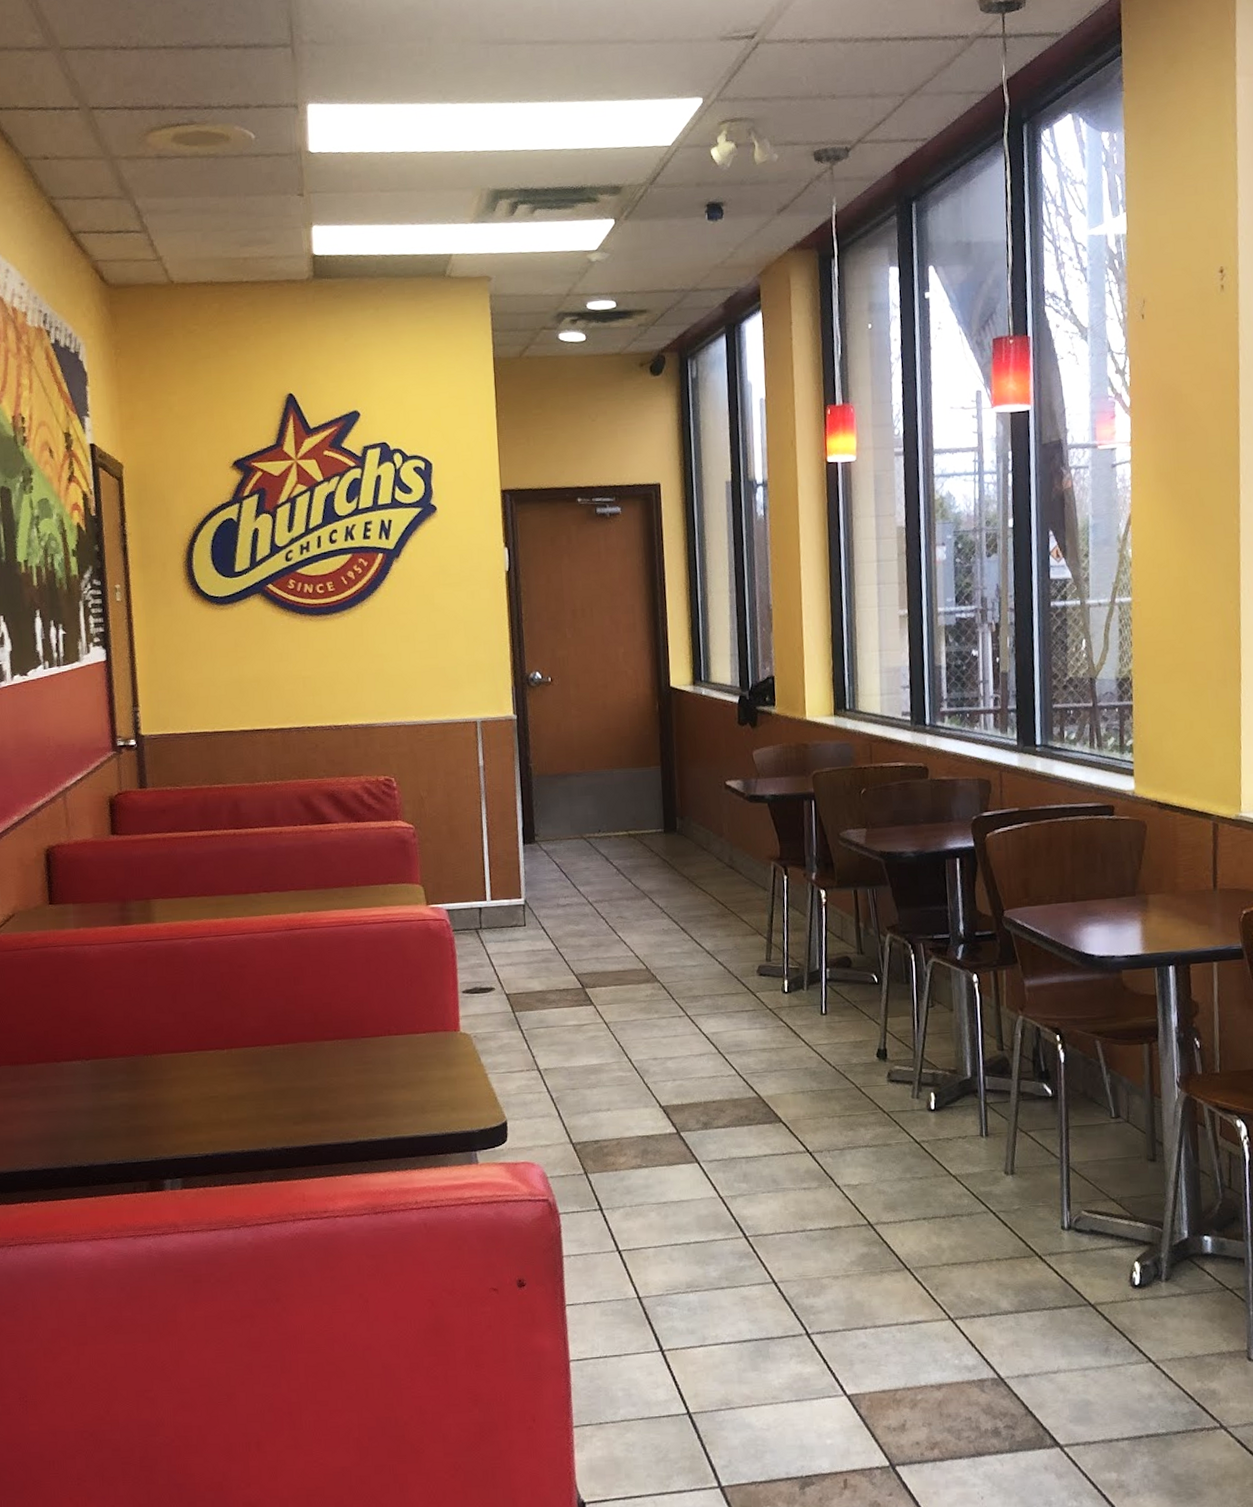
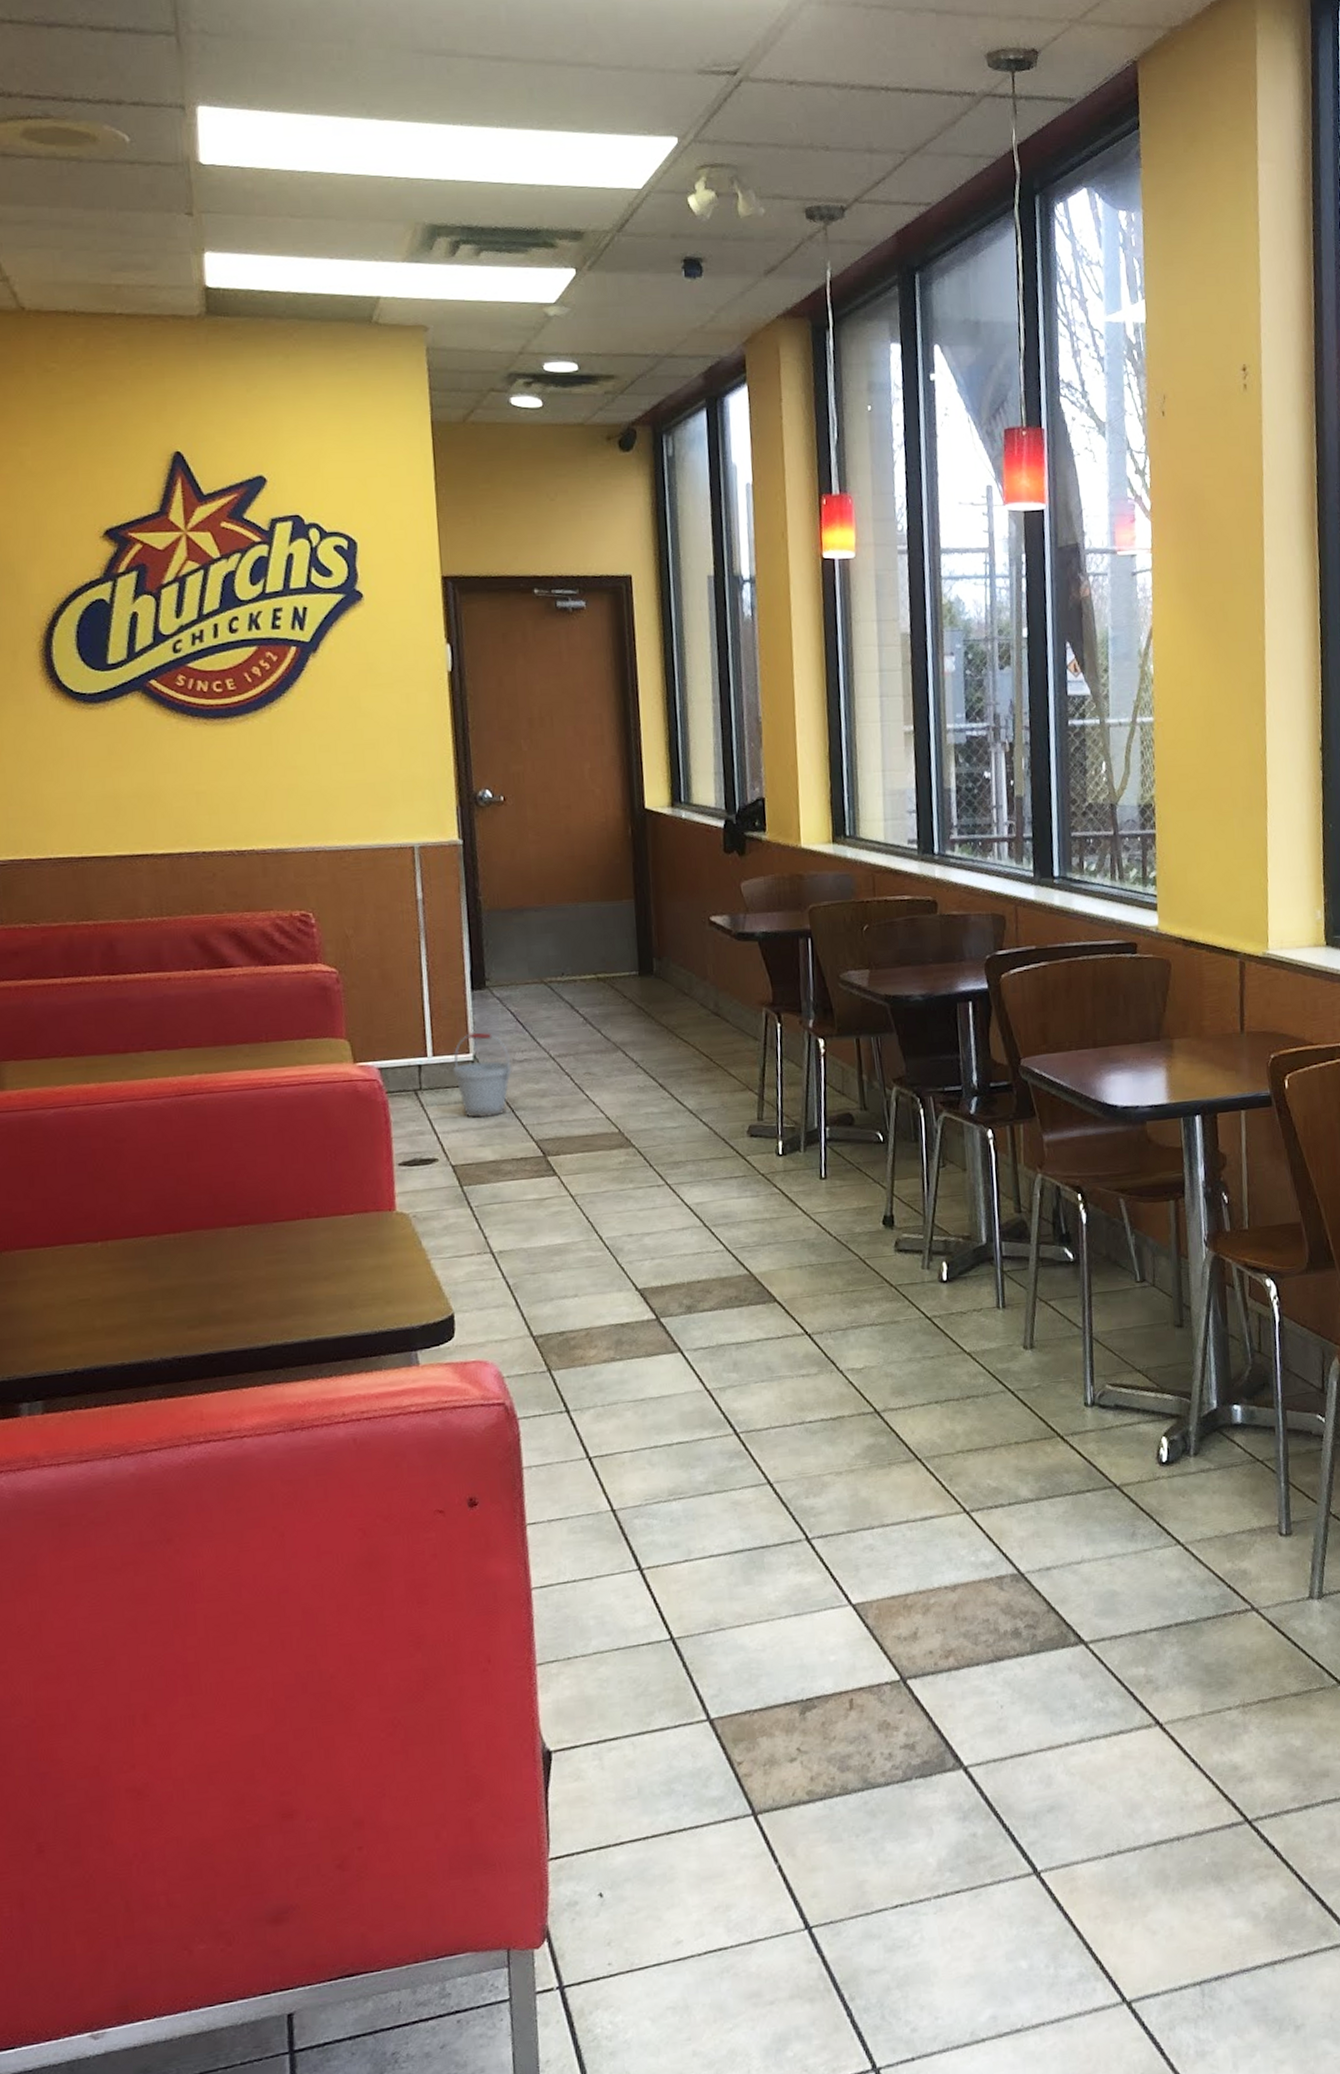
bucket: none [507,880,556,954] -> present [453,1032,512,1119]

